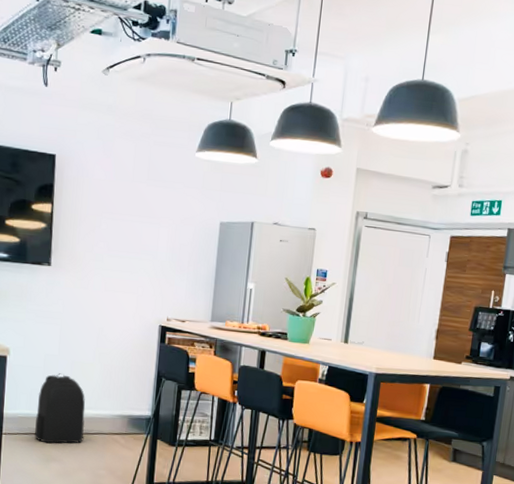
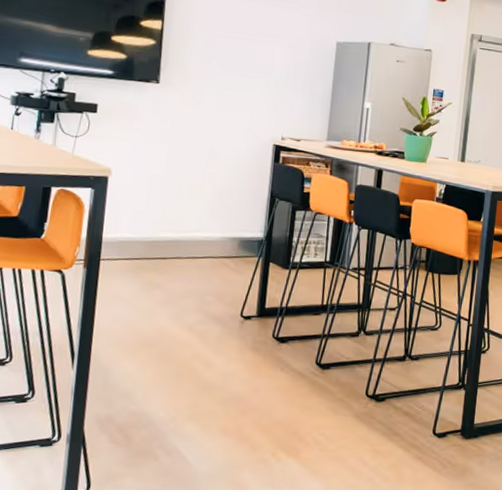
backpack: present [34,373,86,444] -> none [135,194,193,269]

